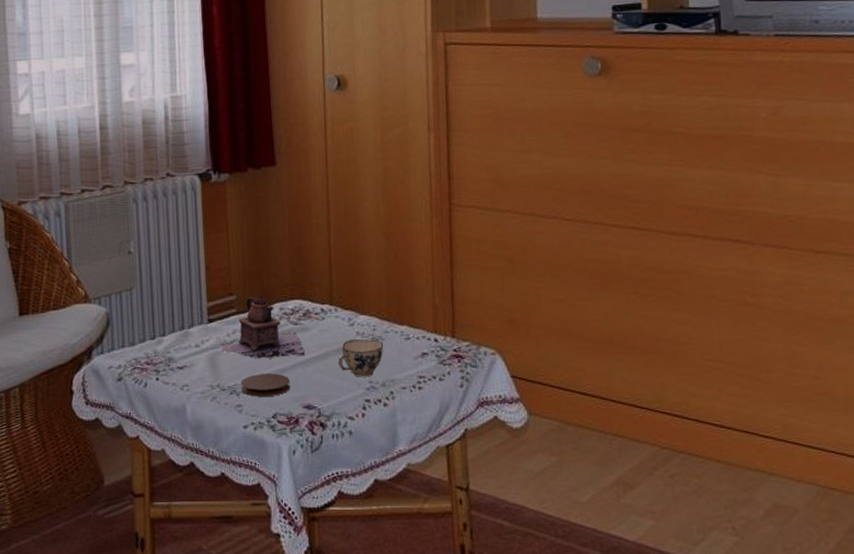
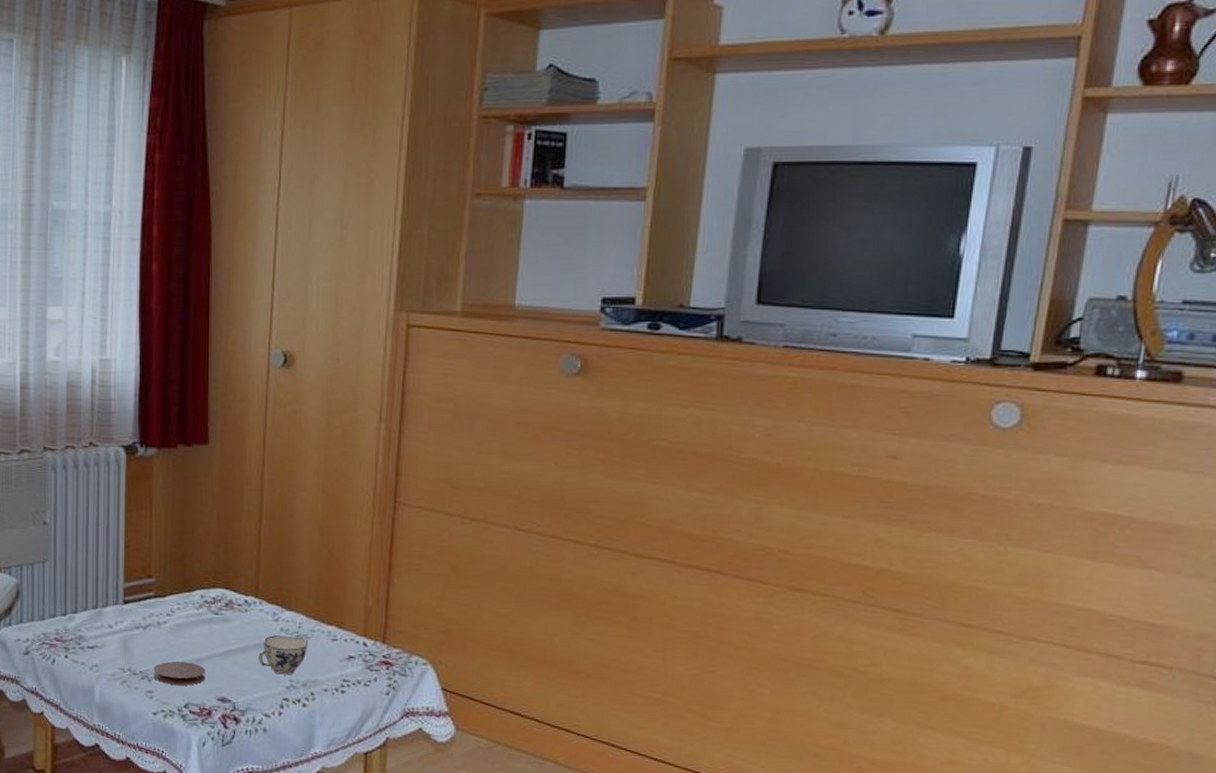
teapot: present [222,296,305,359] -> none [136,580,224,648]

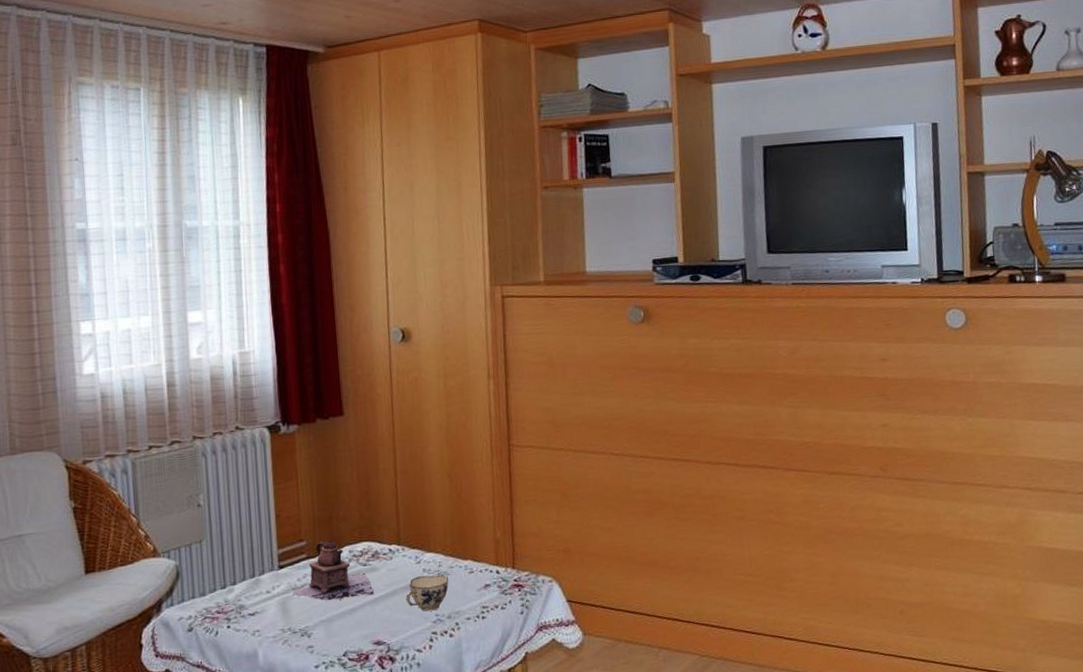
teapot: none [136,580,224,648] -> present [293,540,374,601]
coaster: present [153,661,205,686] -> none [311,613,360,637]

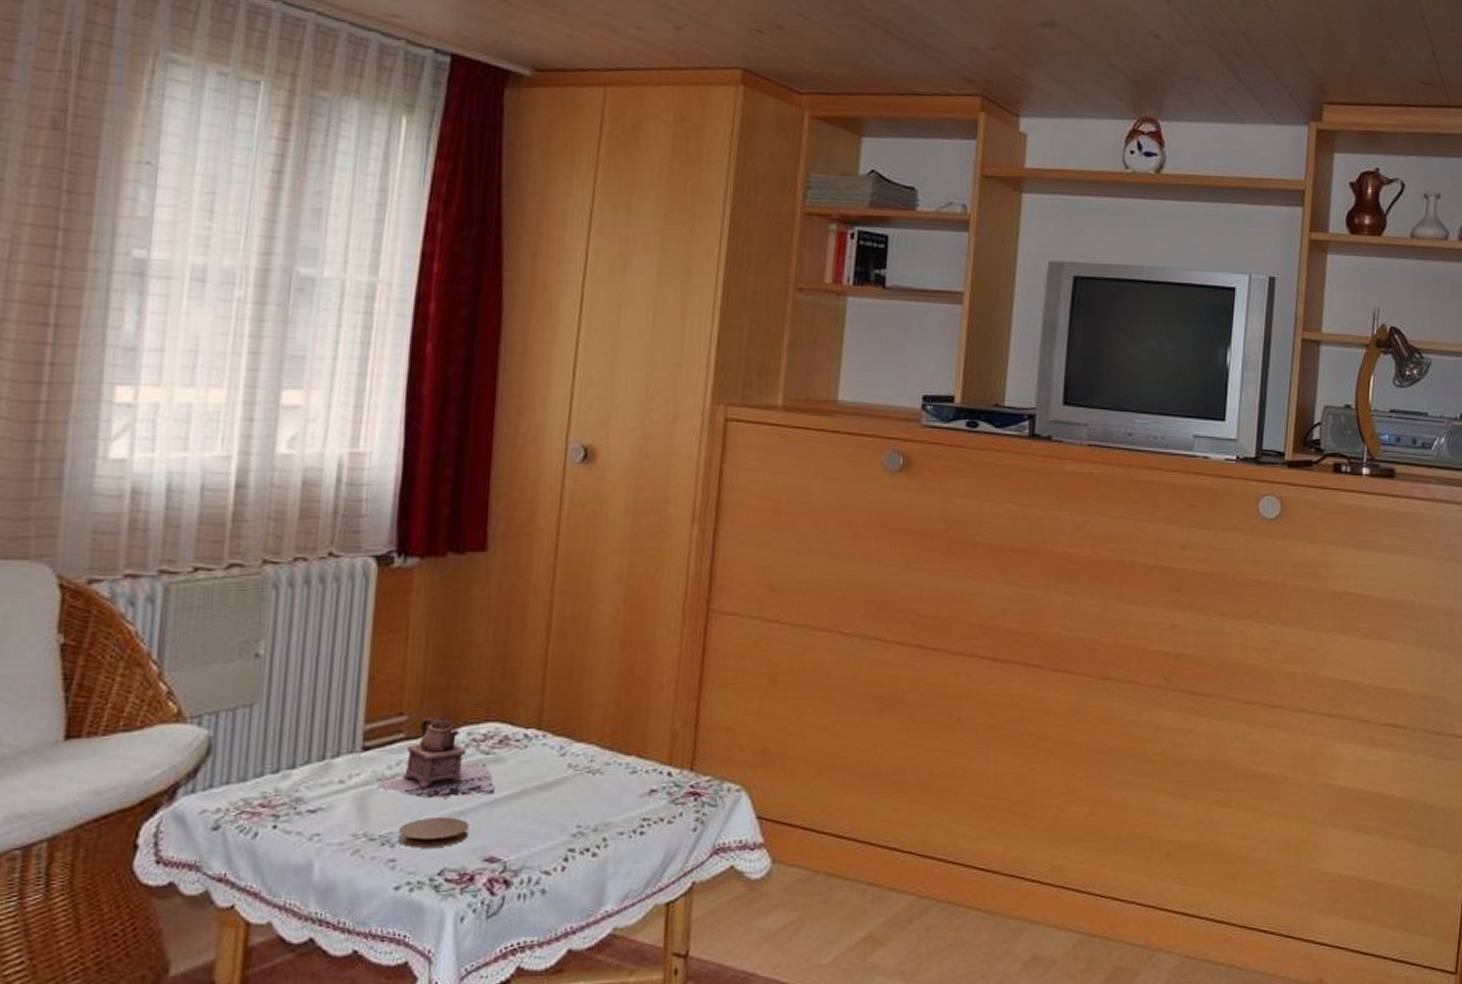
coaster: none [311,613,360,637] -> present [398,817,469,848]
teacup: present [406,574,449,612] -> none [538,772,601,821]

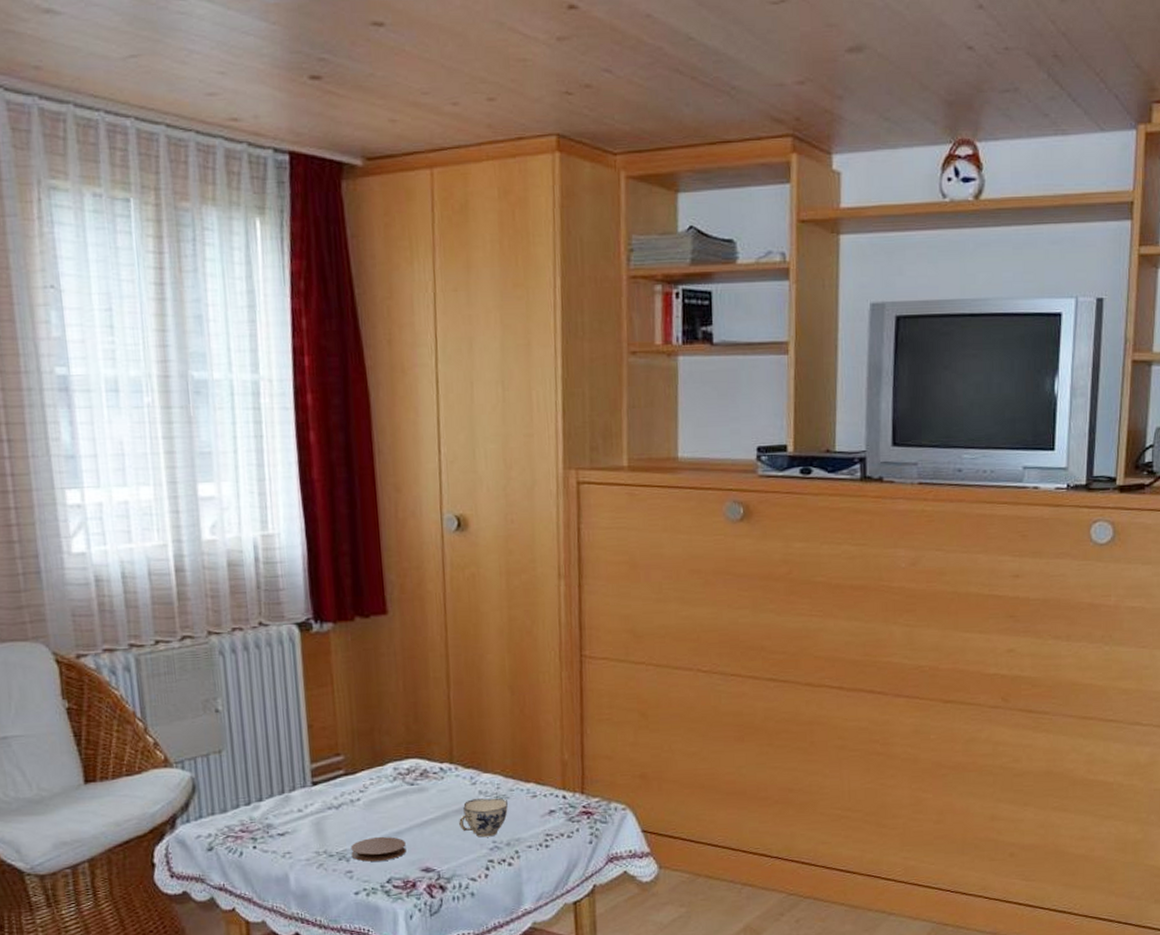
teapot: present [377,717,495,799] -> none [328,755,423,823]
teacup: none [538,772,601,821] -> present [459,797,508,838]

